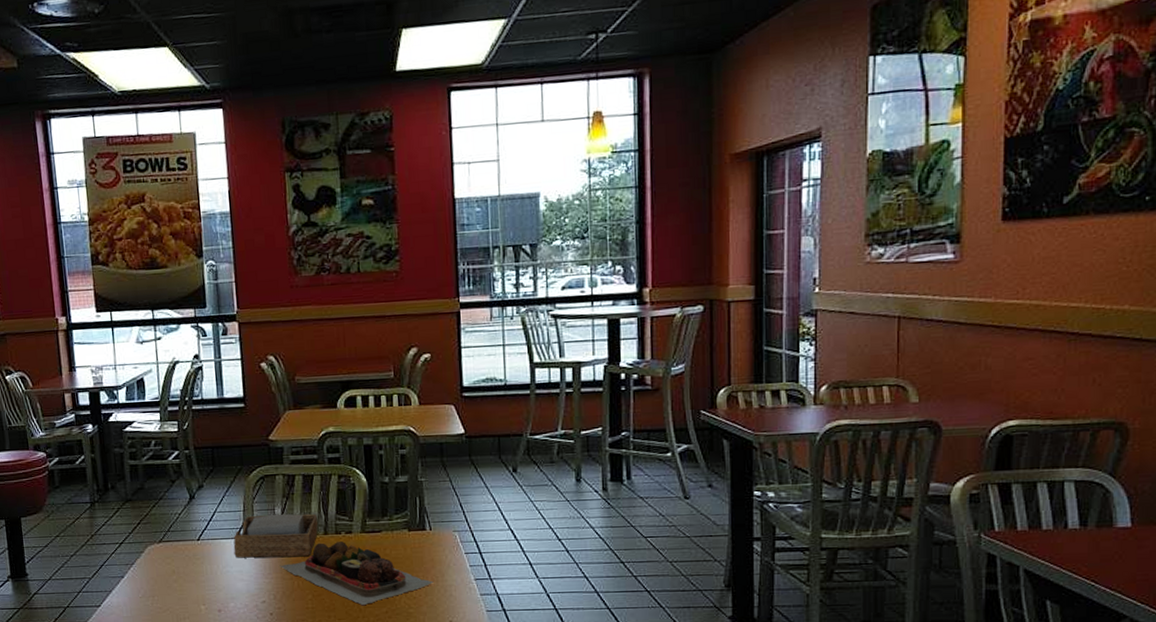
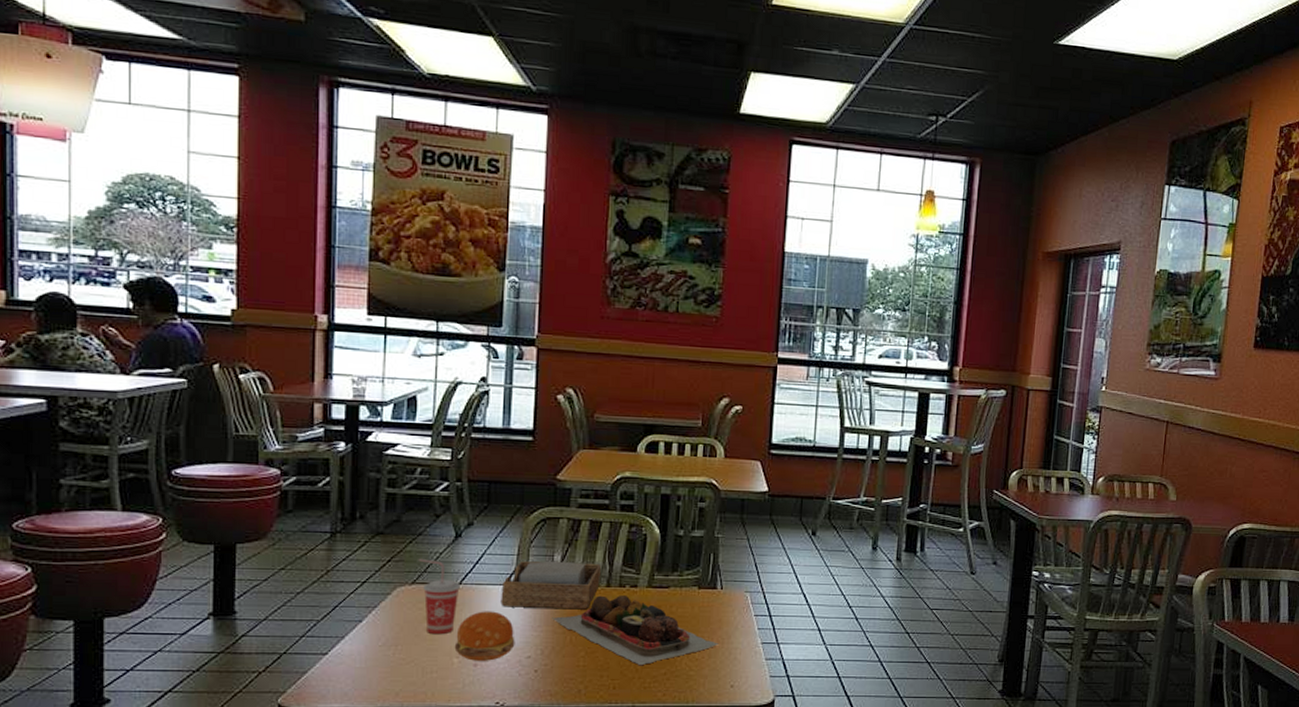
beverage cup: none [162,520,199,586] -> present [418,559,460,635]
burger: none [200,562,251,607] -> present [454,611,515,661]

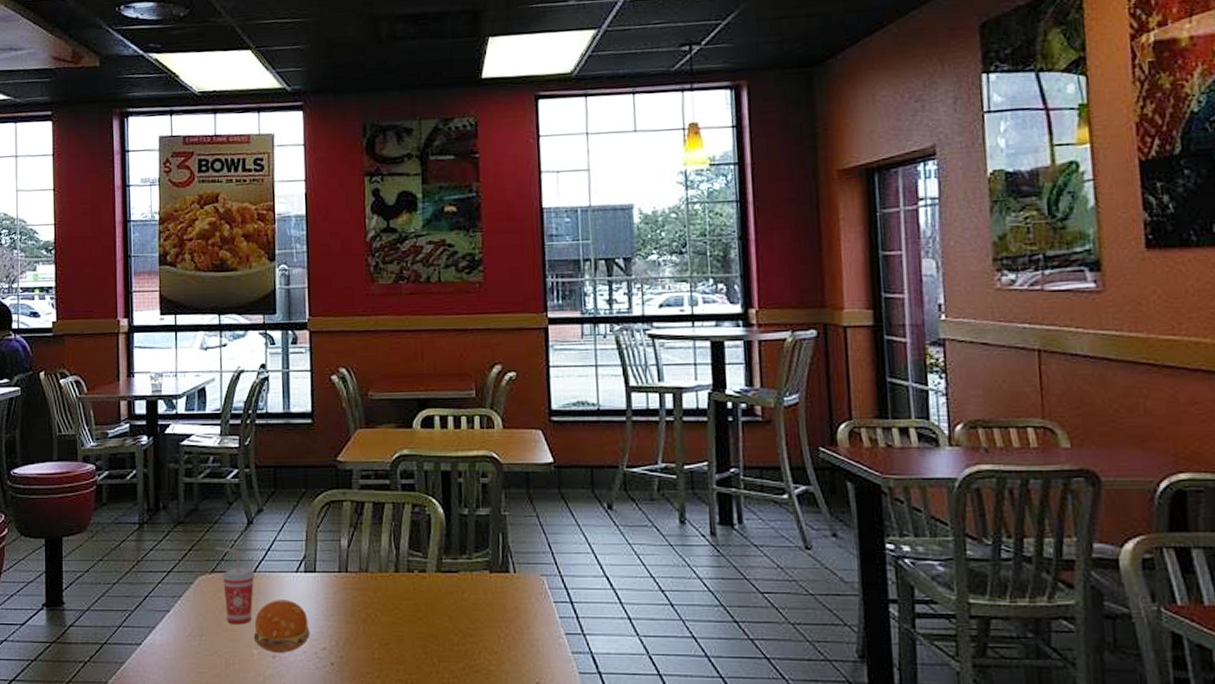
napkin holder: present [500,560,602,610] -> none [293,546,389,597]
food tray: present [552,595,719,666] -> none [343,582,518,659]

